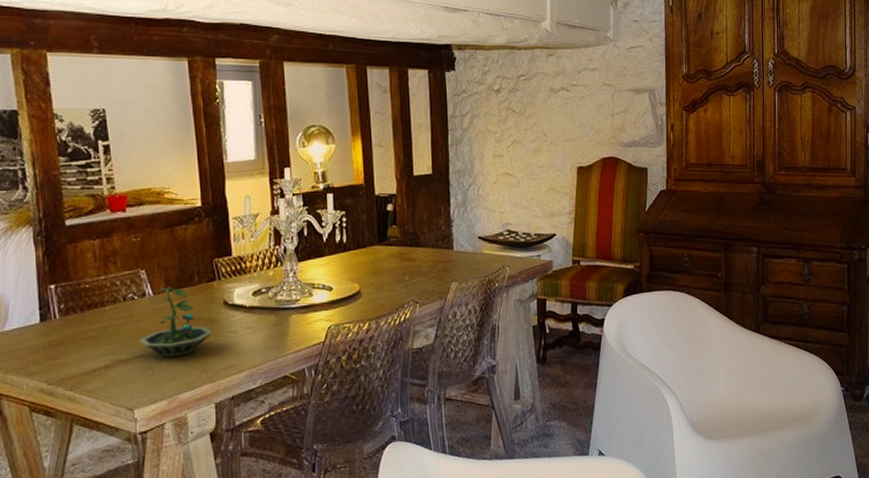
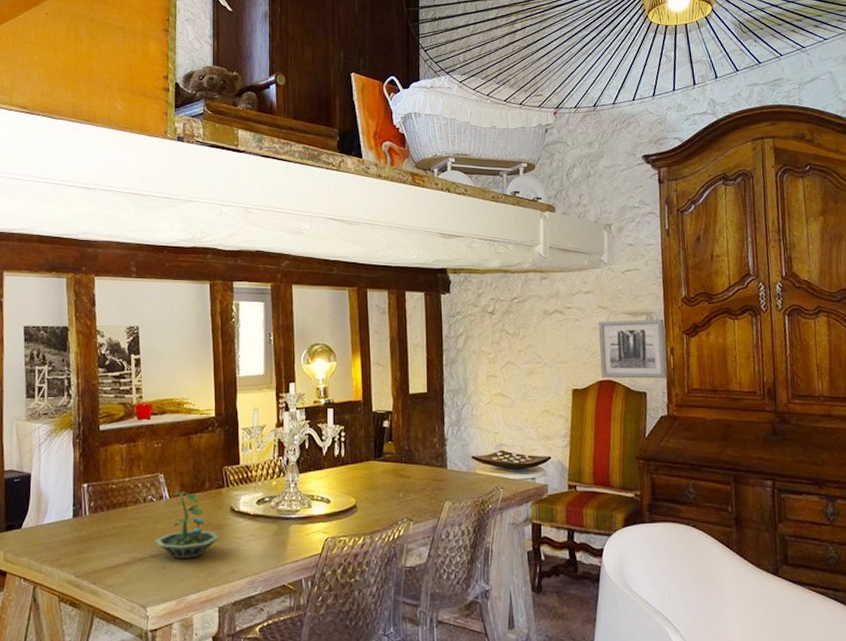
wall art: none [603,95,667,155] -> present [598,318,666,379]

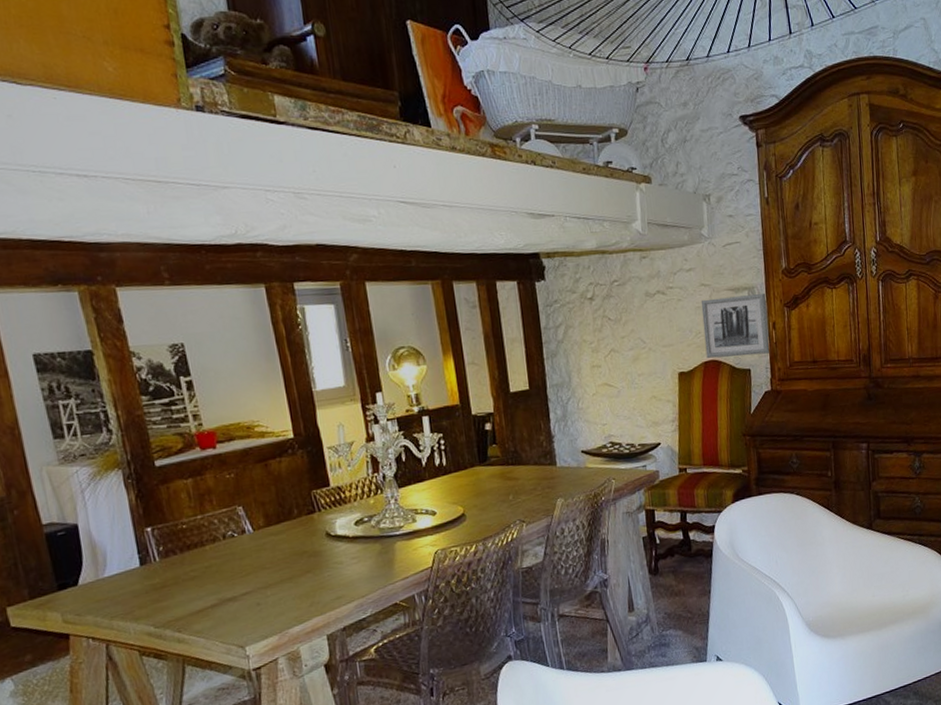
terrarium: present [155,491,220,560] -> none [243,521,318,594]

